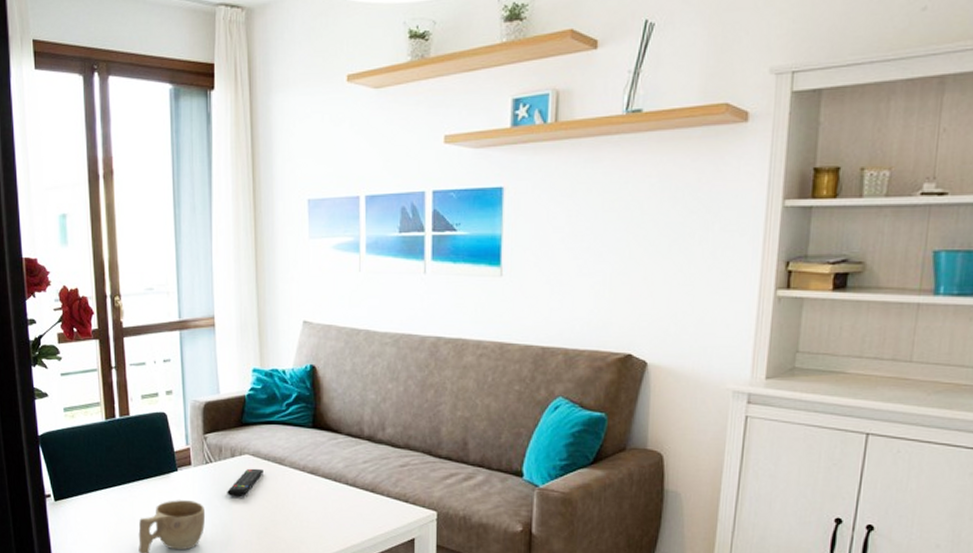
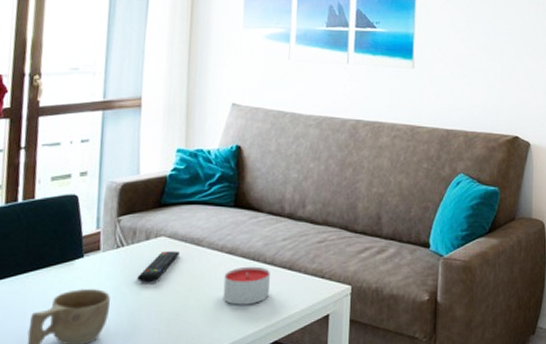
candle: none [308,487,354,524] -> present [222,266,270,305]

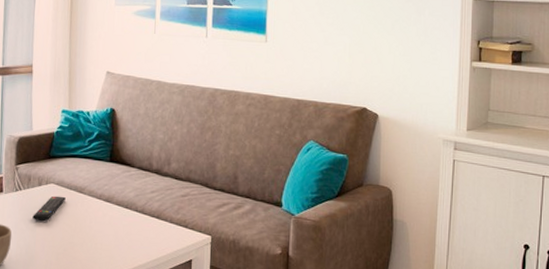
candle: present [222,266,270,305] -> none [101,213,141,246]

